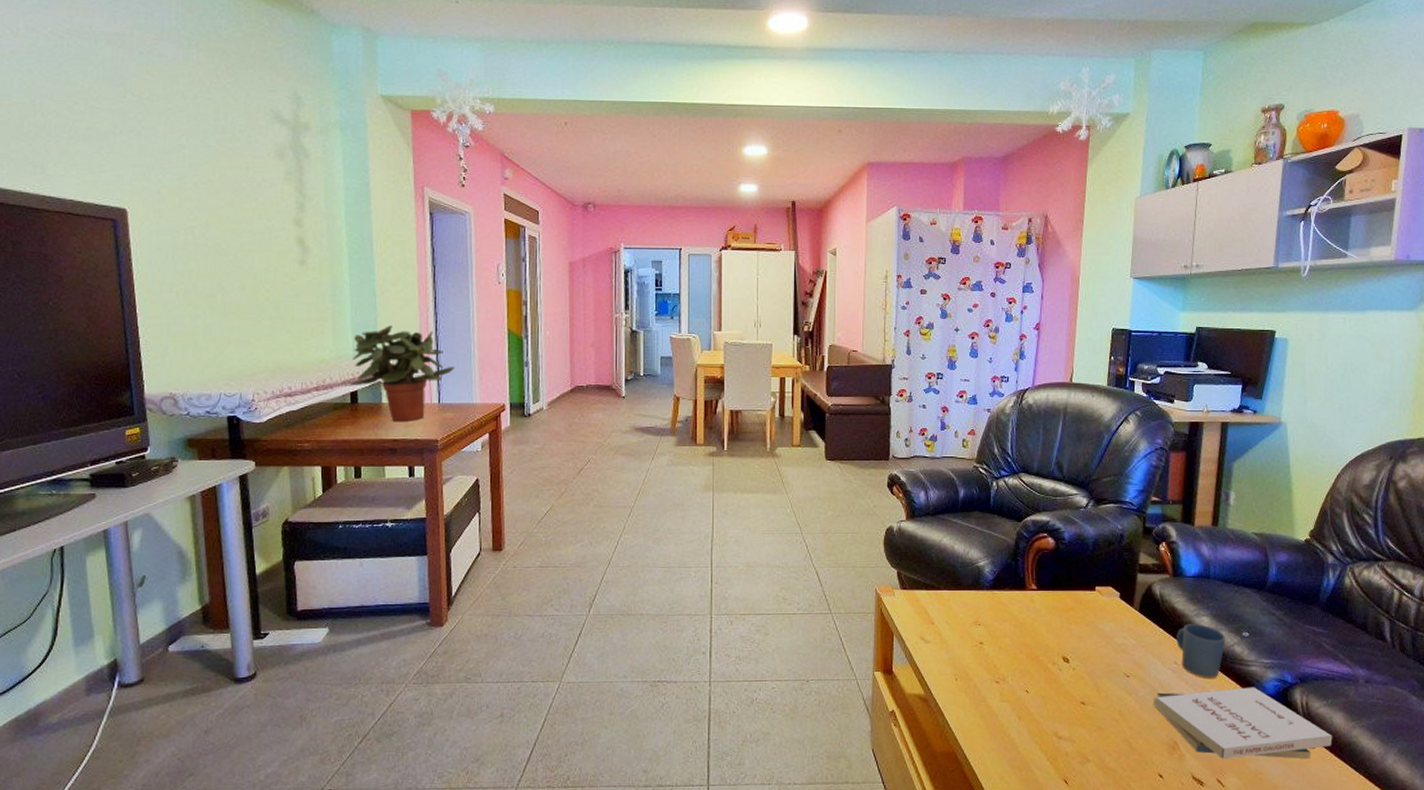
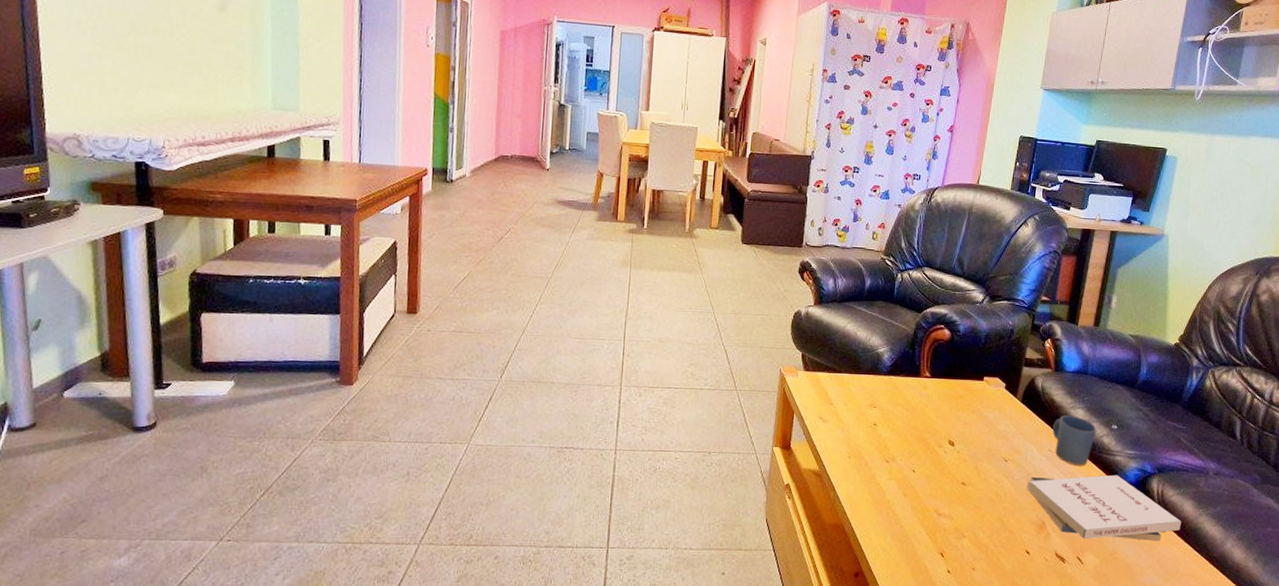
potted plant: present [349,325,455,421] -> none [267,80,378,179]

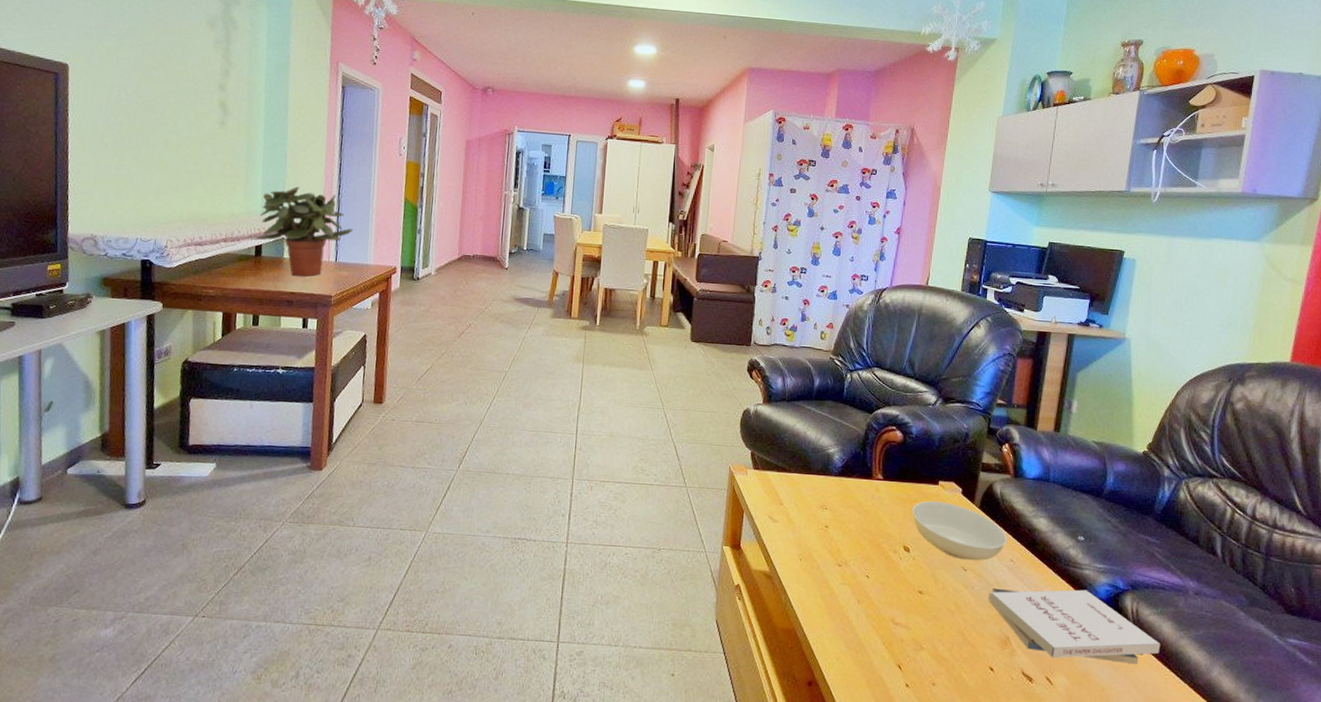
potted plant: none [267,80,378,179] -> present [255,187,354,277]
bowl: none [957,396,1047,452] -> present [912,500,1008,561]
mug: present [1052,415,1097,466] -> none [1014,524,1062,578]

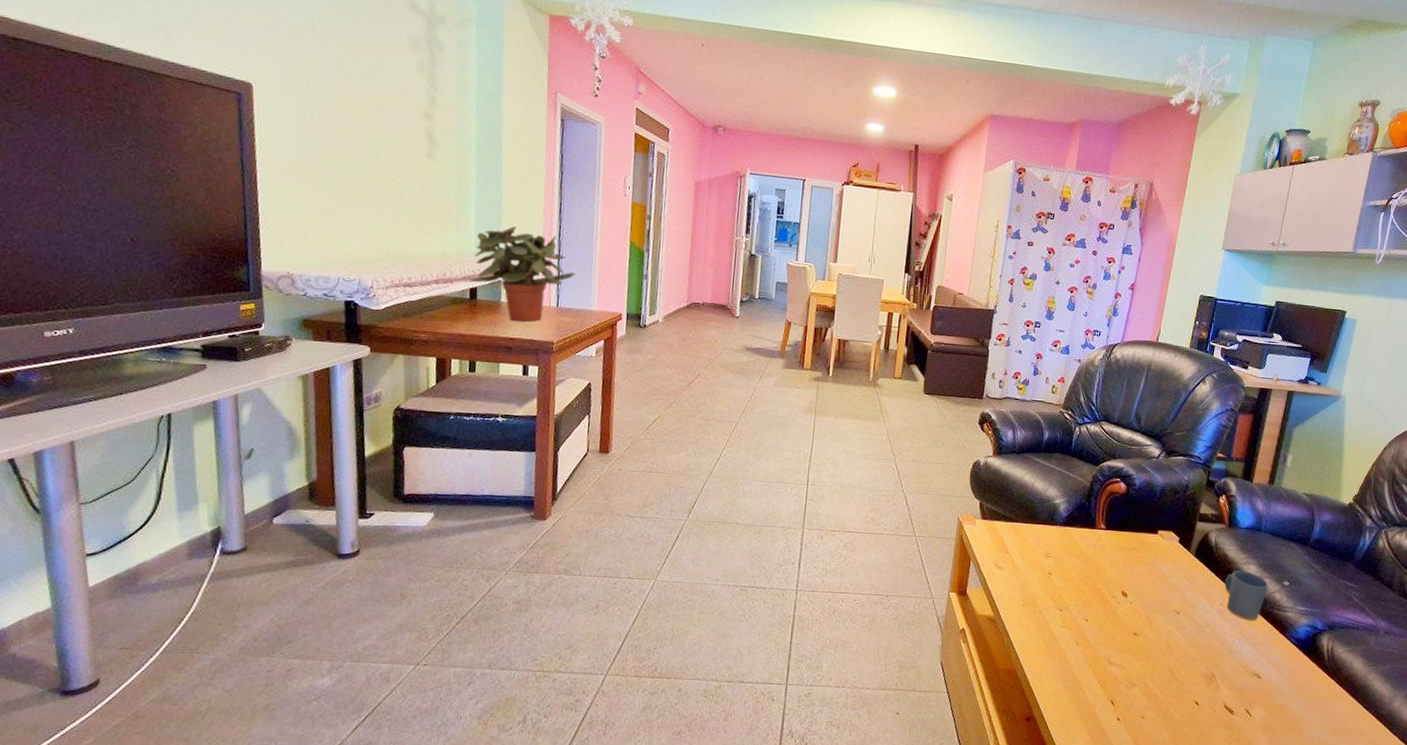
bowl: present [912,500,1008,561] -> none [1131,549,1219,605]
books: present [987,587,1161,664] -> none [1197,629,1351,696]
mug: none [1014,524,1062,578] -> present [1224,570,1269,620]

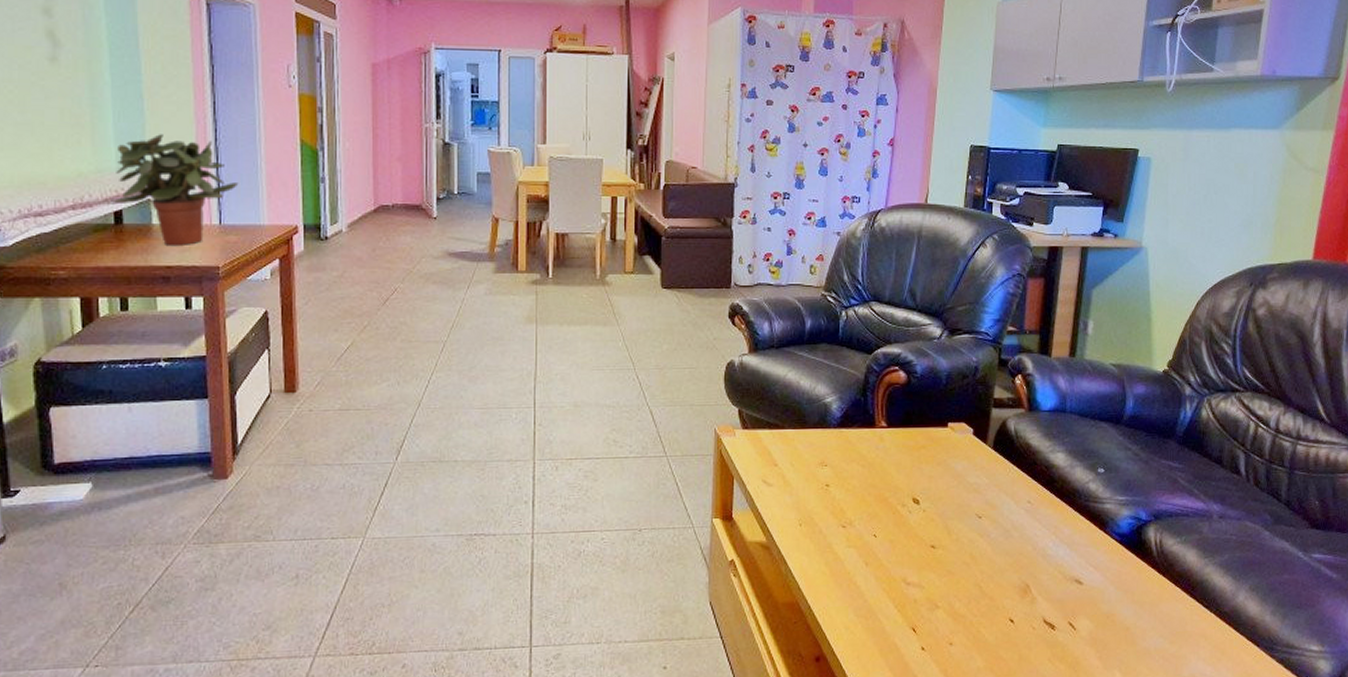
mug: present [1224,570,1269,620] -> none [1030,461,1081,518]

